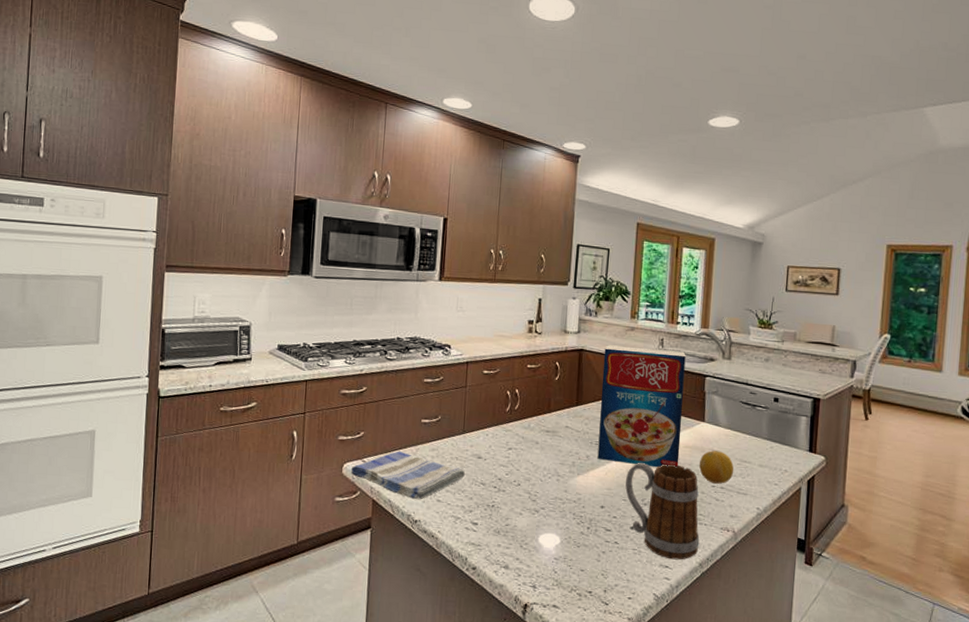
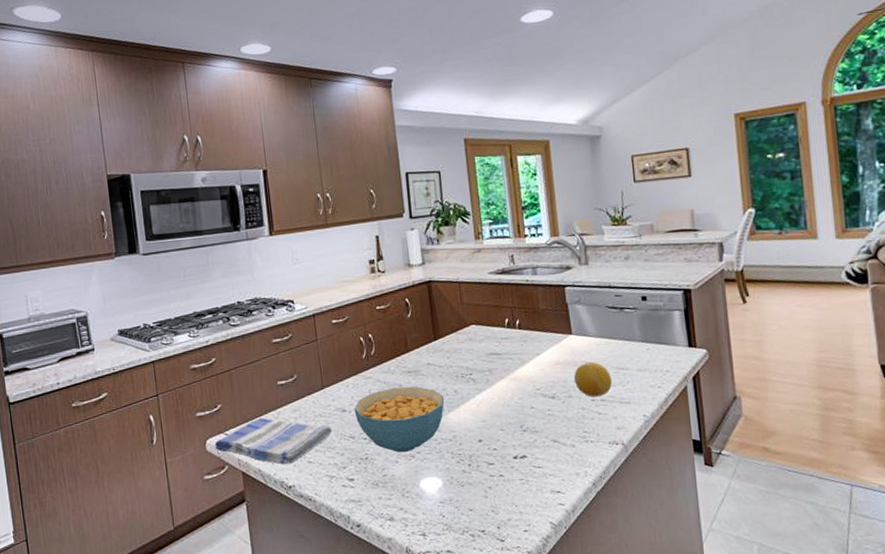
cereal bowl: none [489,443,576,507] -> present [354,386,444,453]
cereal box: present [597,345,686,468] -> none [453,265,553,392]
mug: present [625,462,700,560] -> none [499,384,589,484]

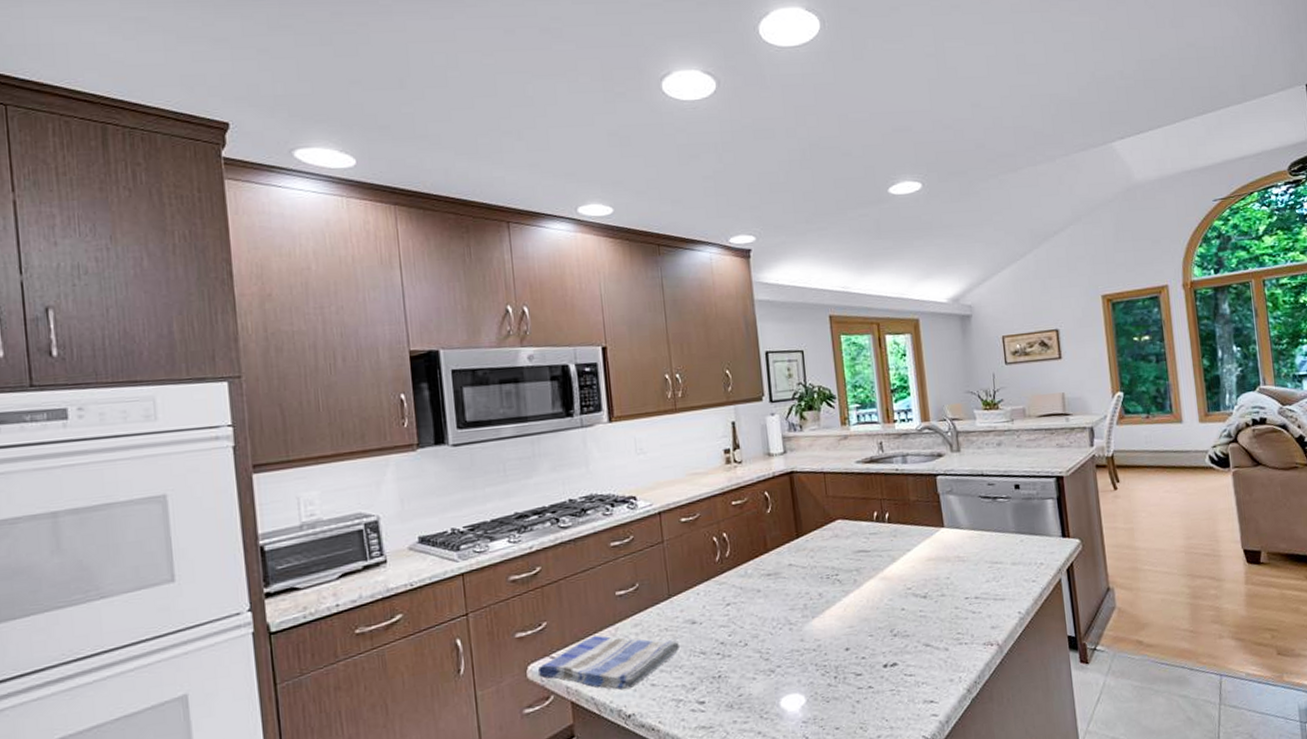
cereal bowl: present [354,386,444,453] -> none [705,591,808,668]
fruit: present [574,362,613,397] -> none [947,556,987,595]

